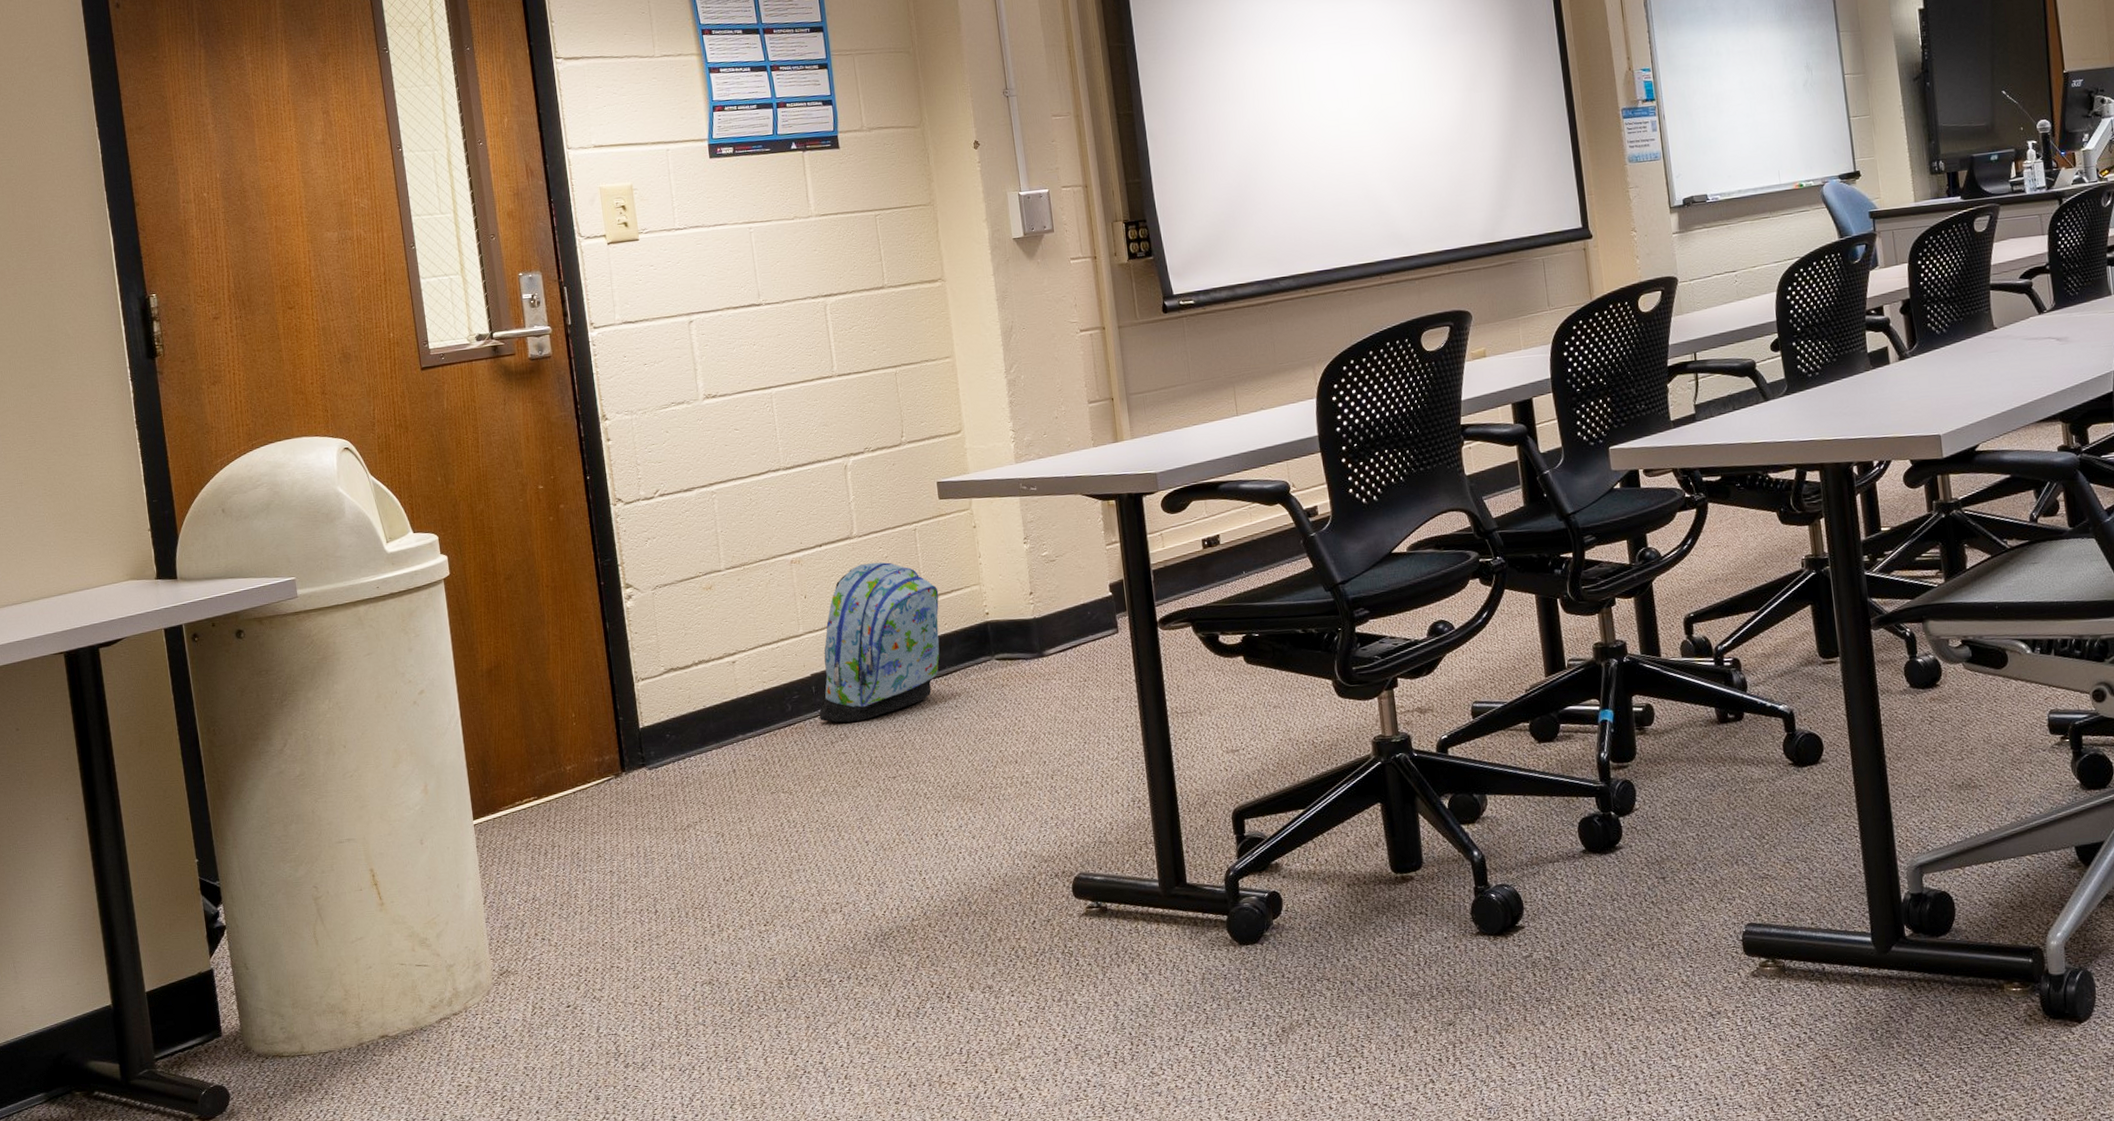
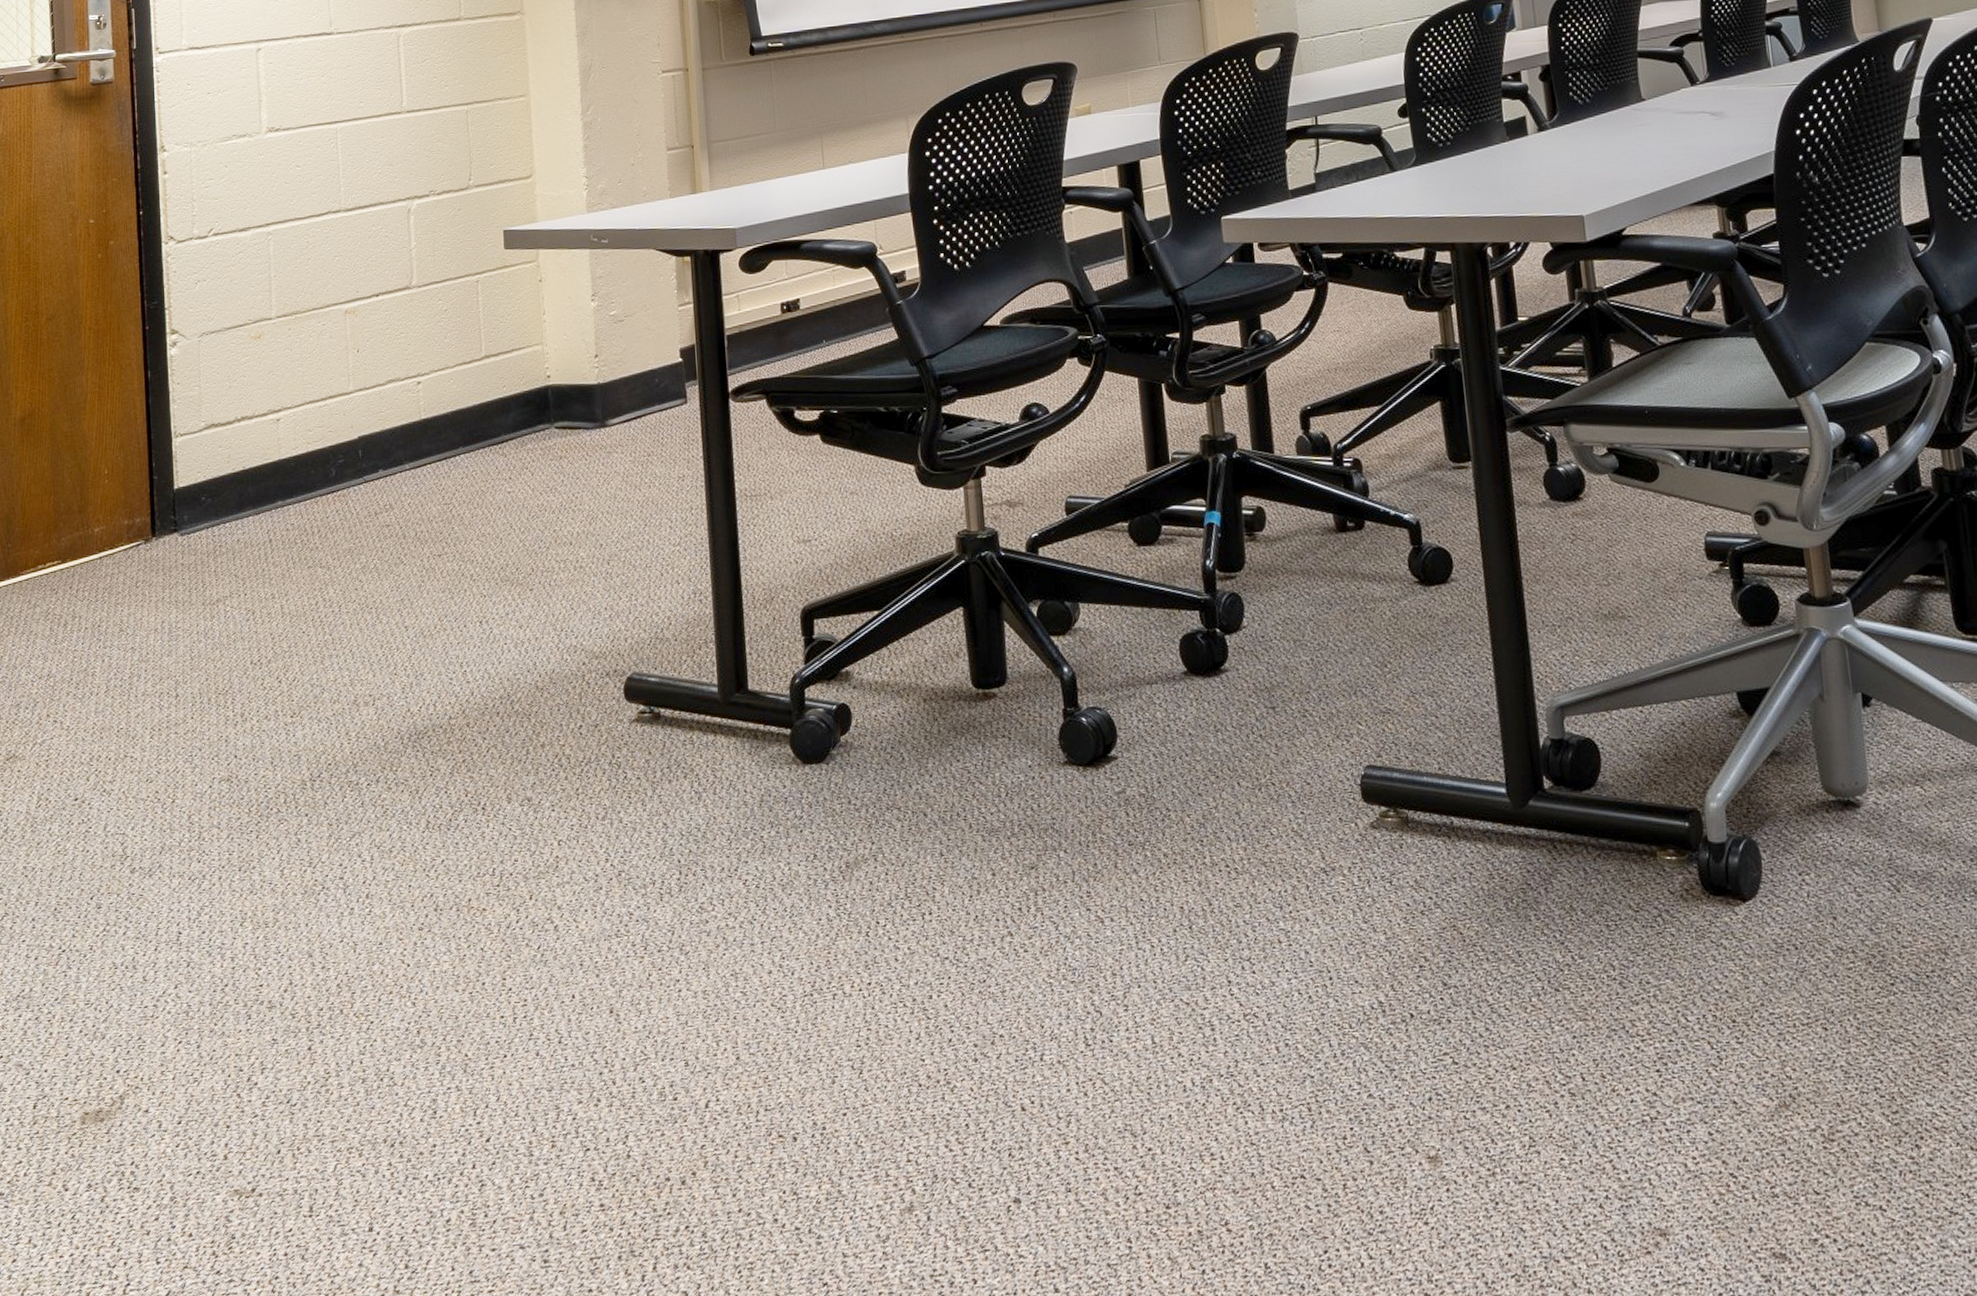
backpack: present [819,562,940,723] -> none [364,315,499,492]

